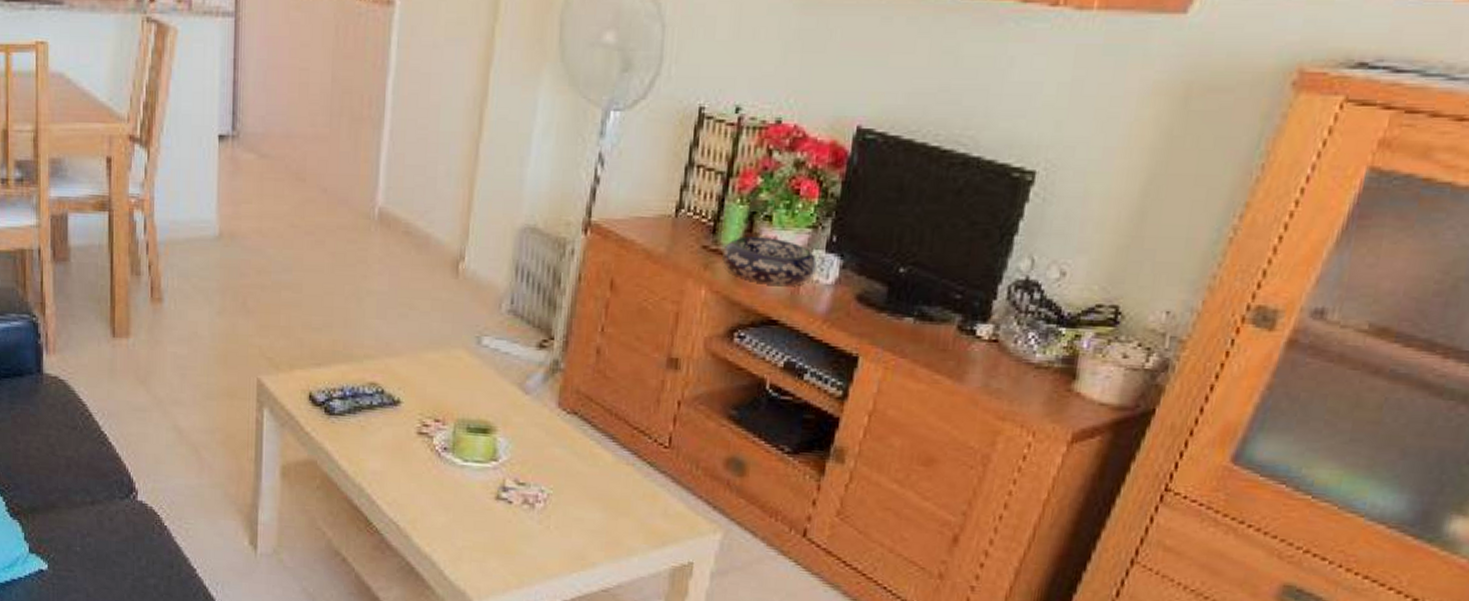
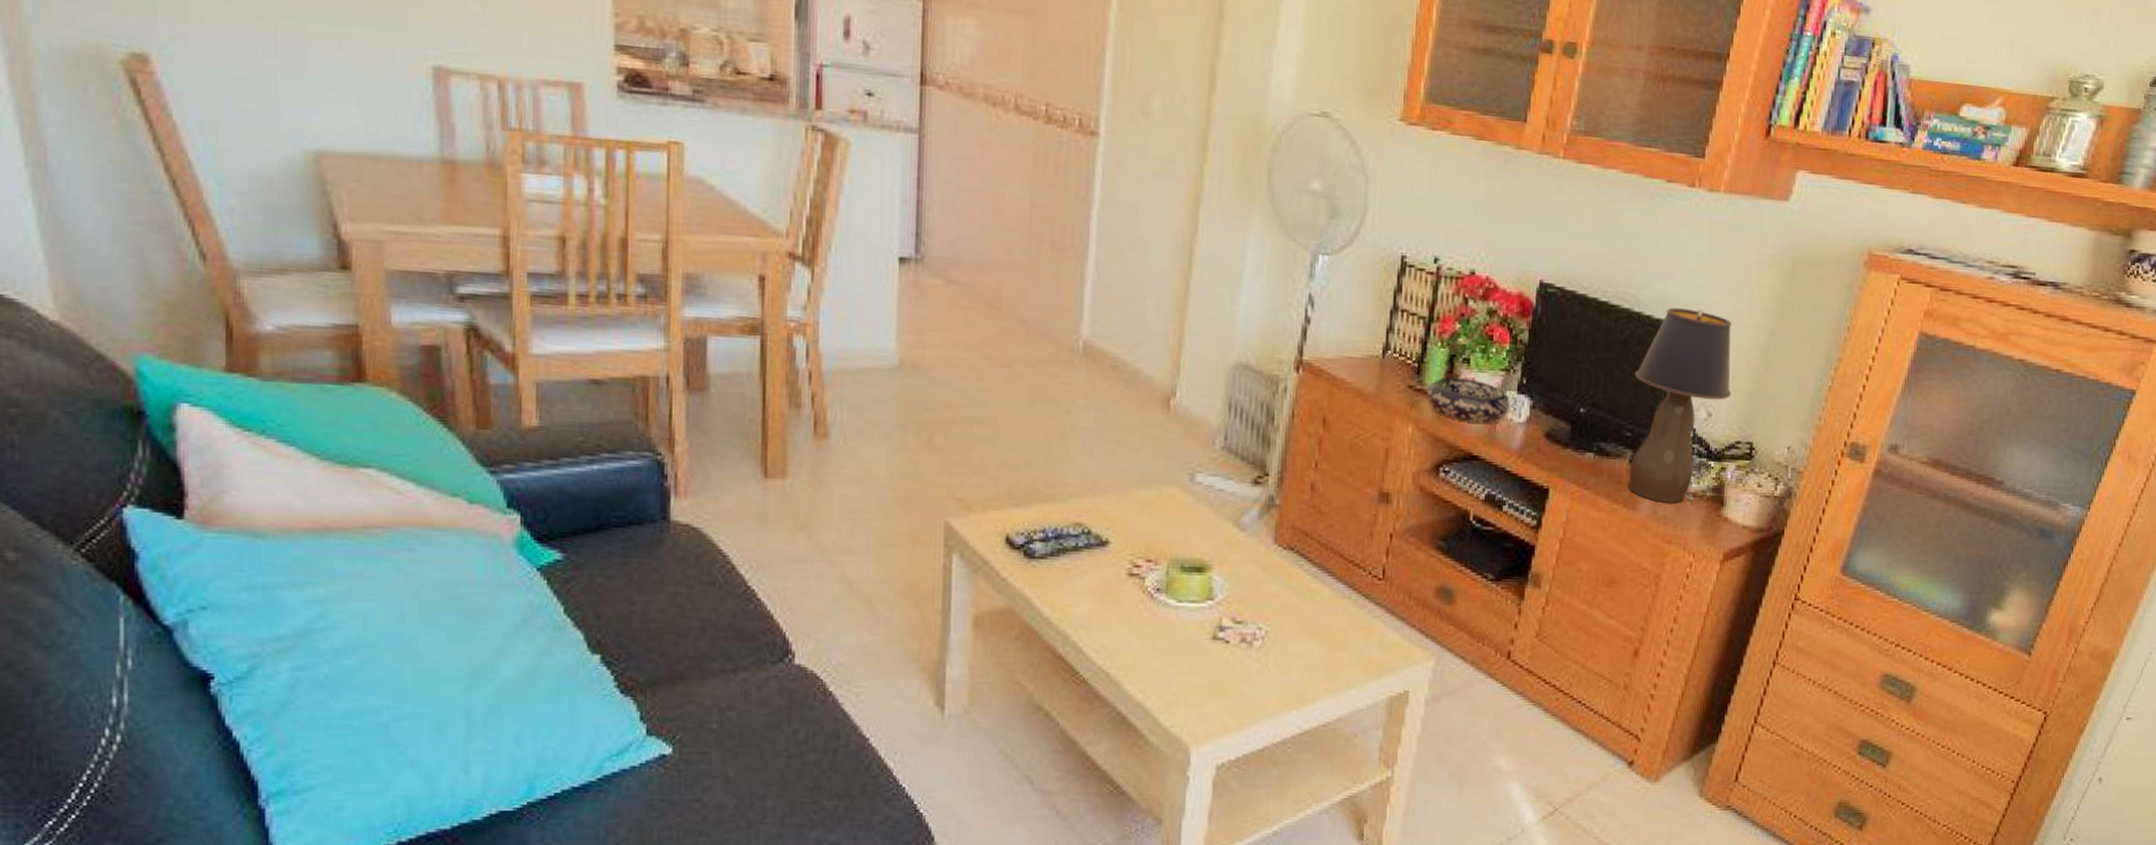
table lamp: none [954,151,1099,375] -> present [1627,308,1732,503]

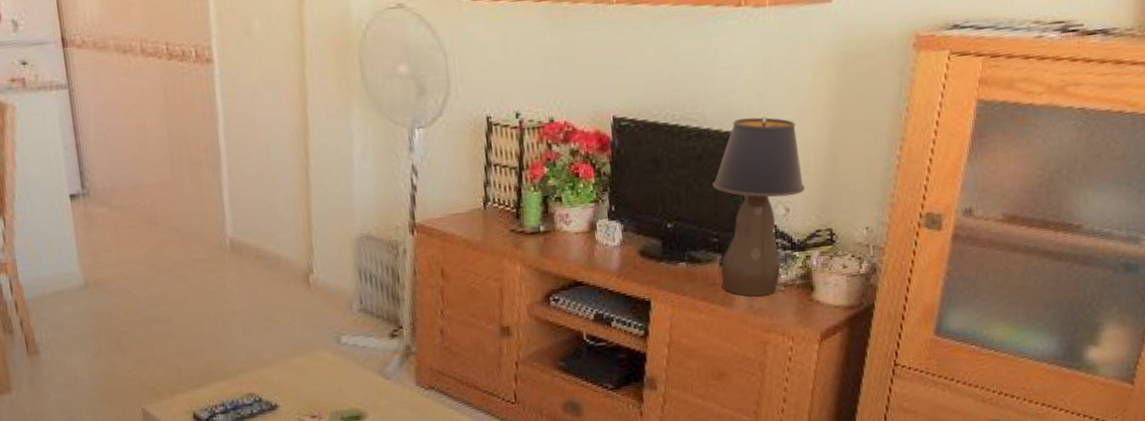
decorative bowl: present [1427,377,1510,425] -> none [528,215,604,254]

